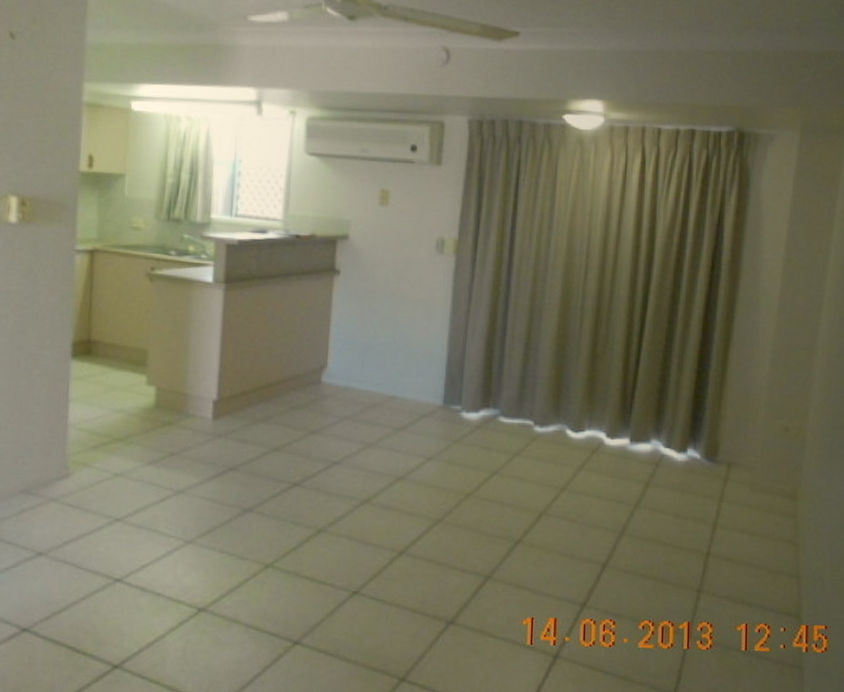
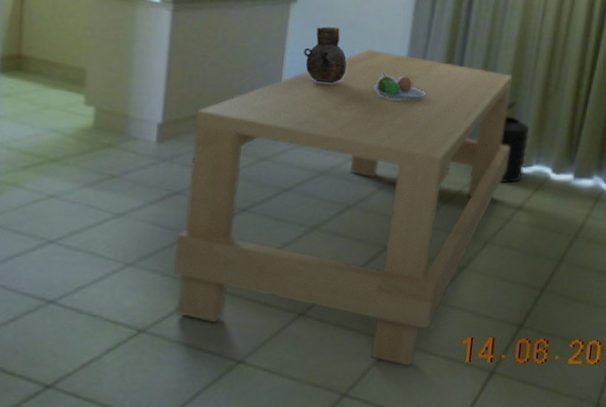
dining table: none [231,316,561,649] -> present [174,48,513,366]
vase: none [348,297,391,354] -> present [303,26,348,84]
fruit bowl: none [417,339,470,368] -> present [373,72,425,101]
trash can: none [549,364,580,449] -> present [500,101,530,183]

